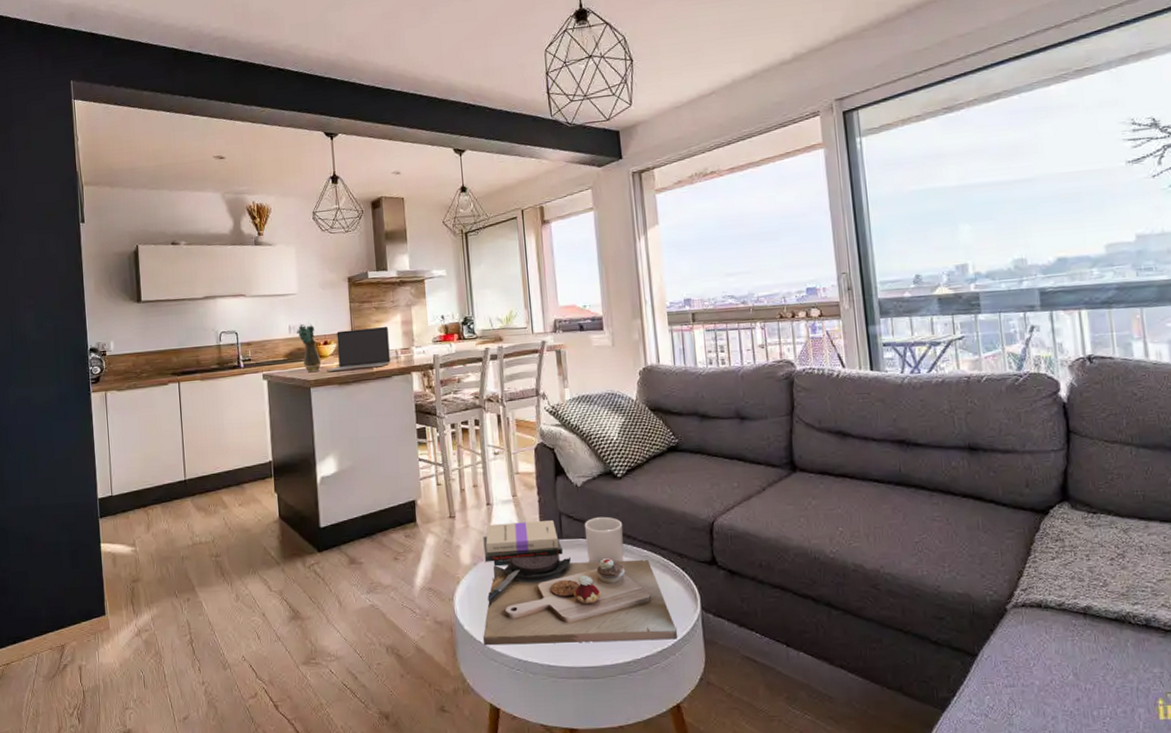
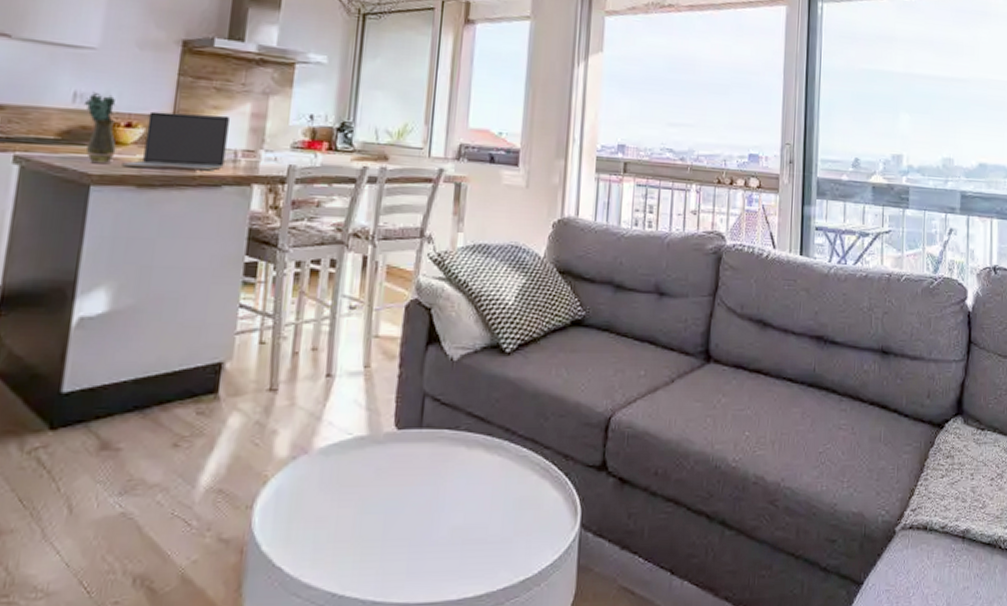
books: present [483,520,563,567] -> none [309,403,420,462]
decorative tray: present [483,555,678,646] -> none [286,449,548,575]
mug: present [584,516,624,563] -> none [450,402,502,462]

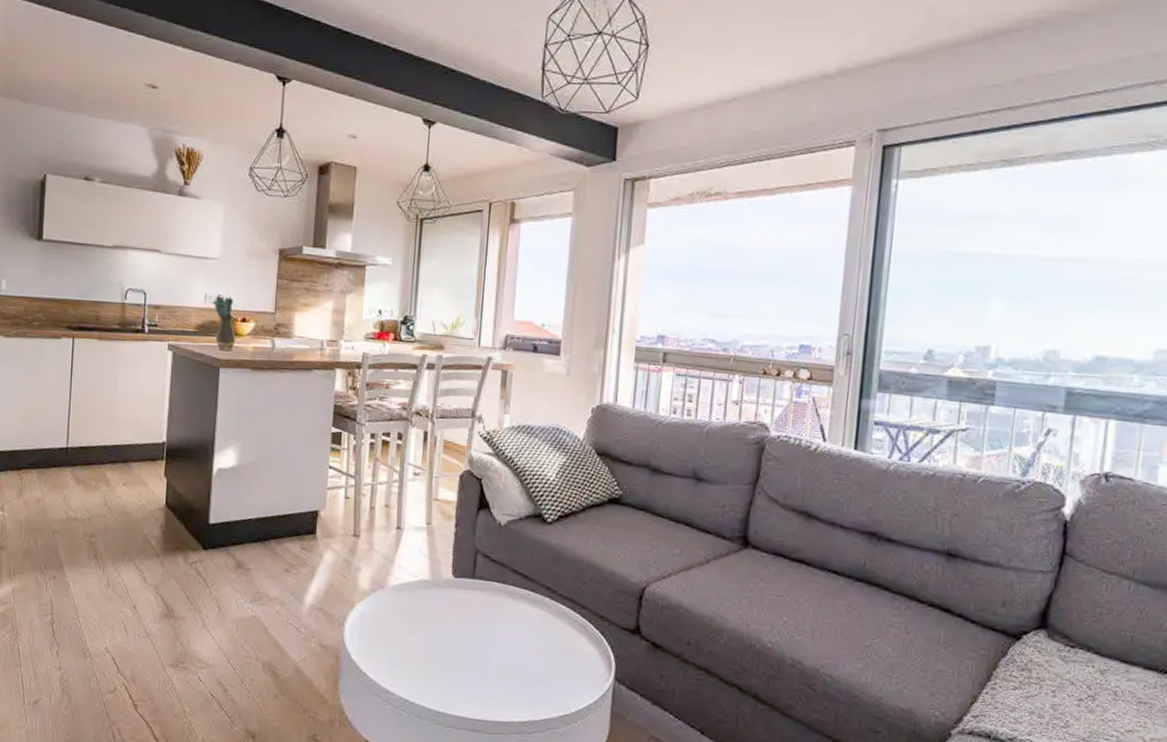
laptop: present [122,111,229,171] -> none [240,309,316,357]

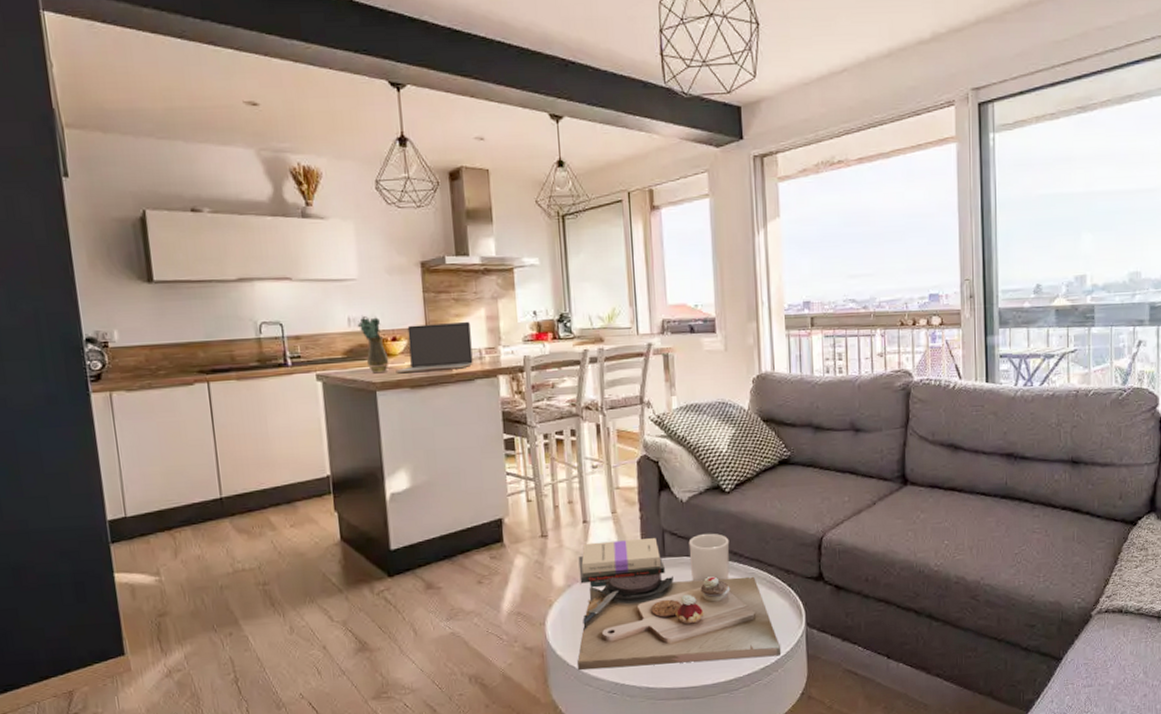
laptop: none [240,309,316,357] -> present [396,321,473,374]
decorative tray: none [370,588,584,707] -> present [577,574,781,671]
books: none [385,550,473,600] -> present [578,538,665,588]
mug: none [499,561,544,614] -> present [688,533,730,582]

